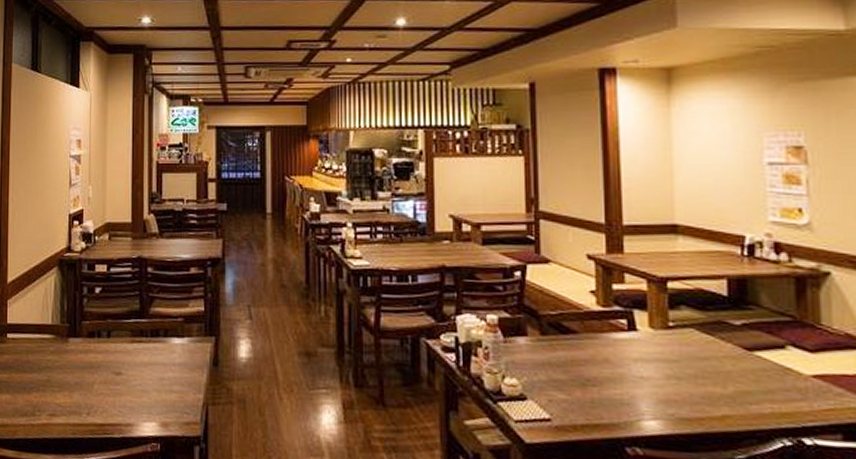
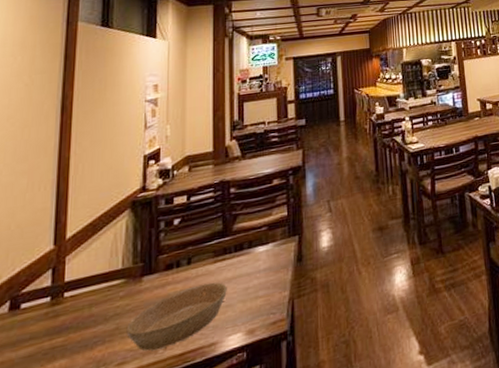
bowl: none [56,360,143,413] -> present [126,282,227,351]

